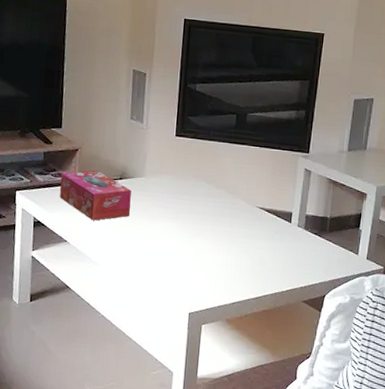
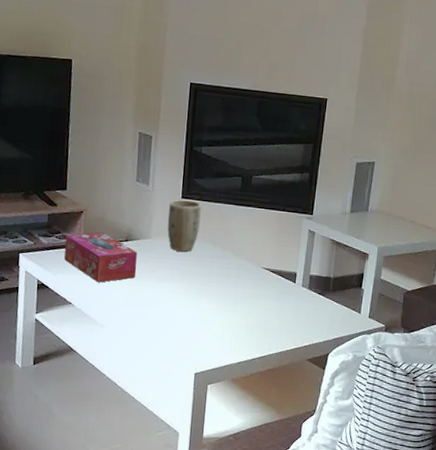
plant pot: none [161,137,196,191] -> present [167,199,202,252]

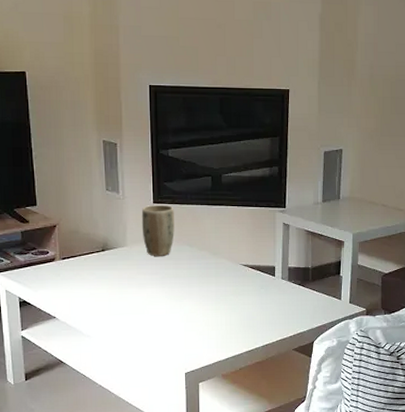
tissue box: present [64,232,137,283] -> none [41,244,117,294]

